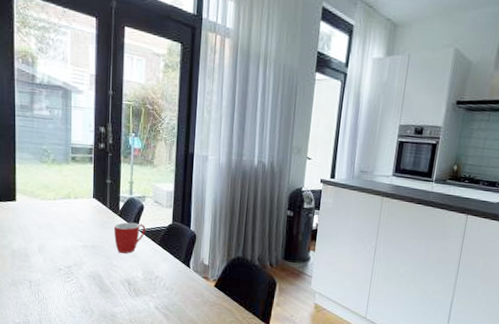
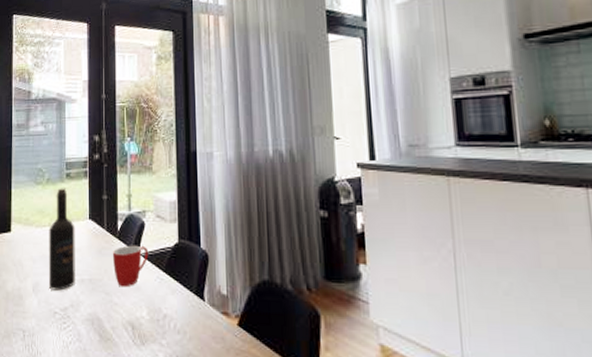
wine bottle: none [53,168,80,253] -> present [48,188,75,291]

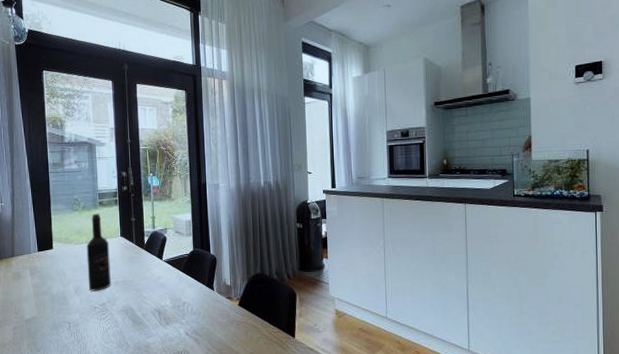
mug: present [112,245,149,287] -> none [141,254,170,285]

